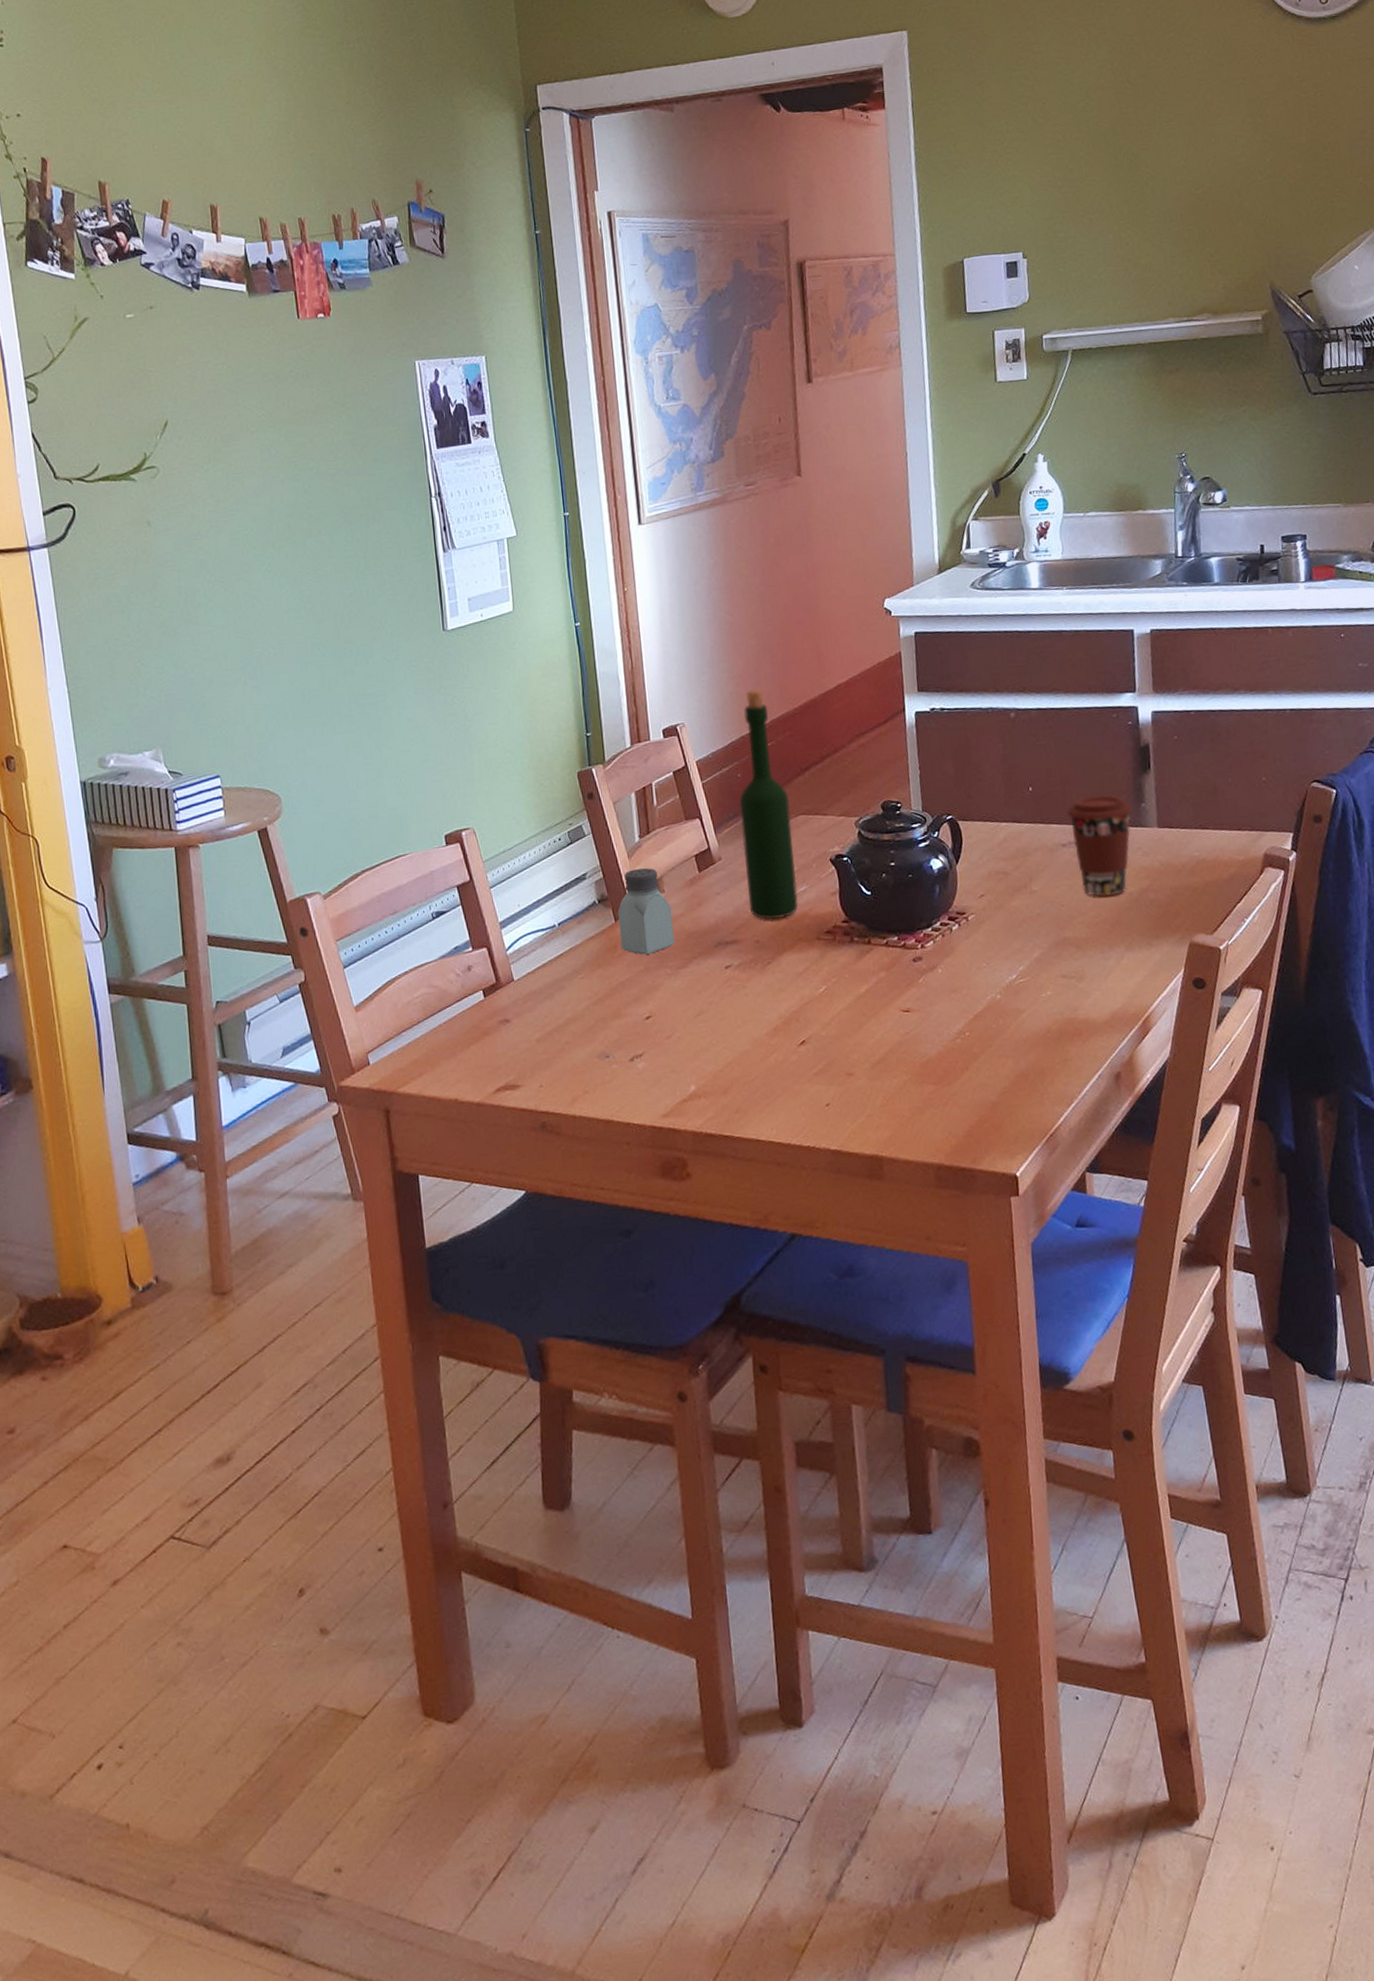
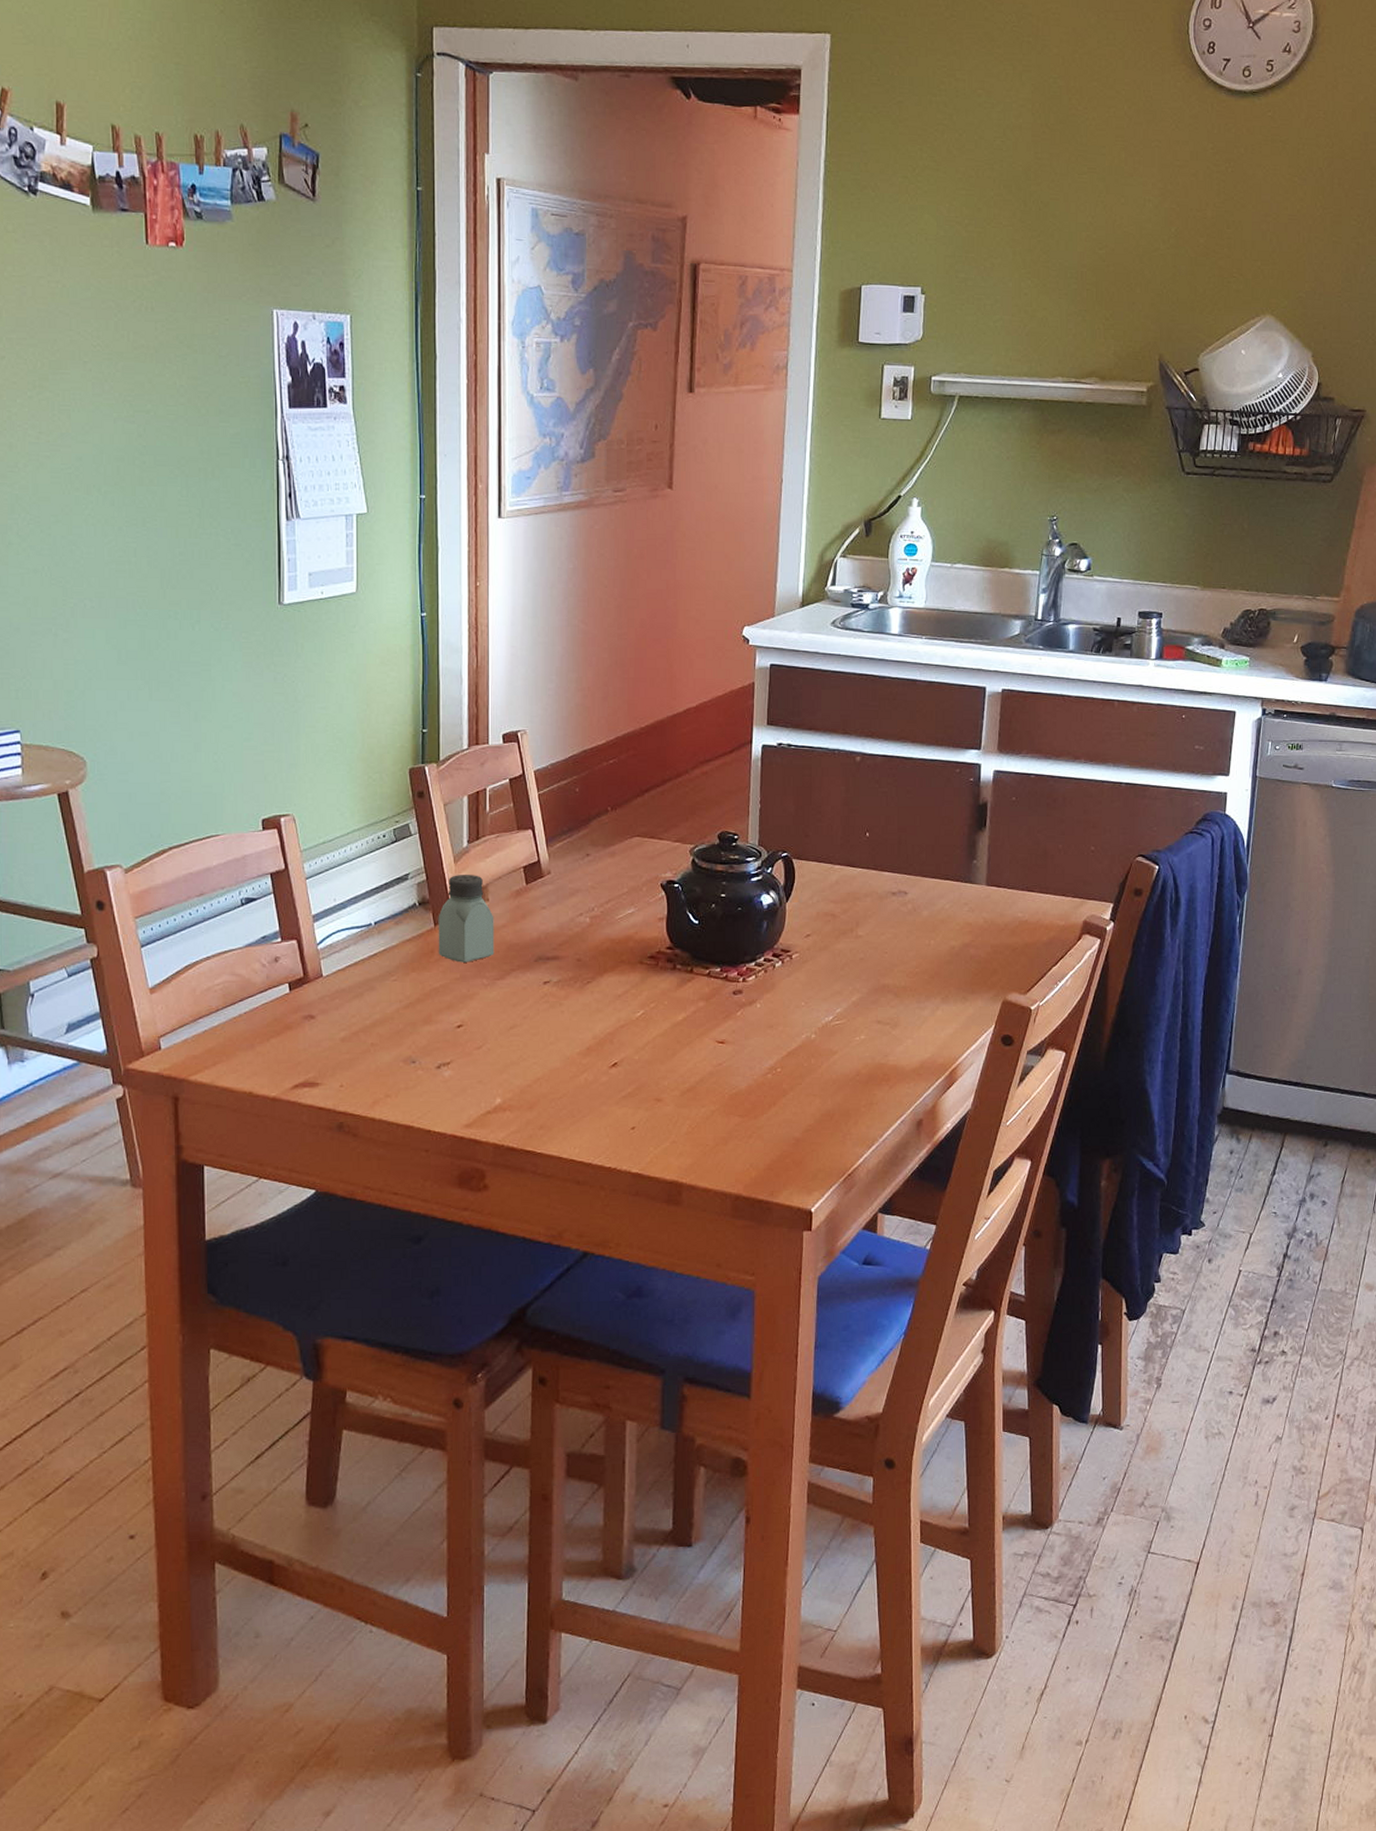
wine bottle: present [739,689,798,920] -> none [574,703,626,940]
coffee cup: present [1067,795,1133,897] -> none [901,848,964,947]

